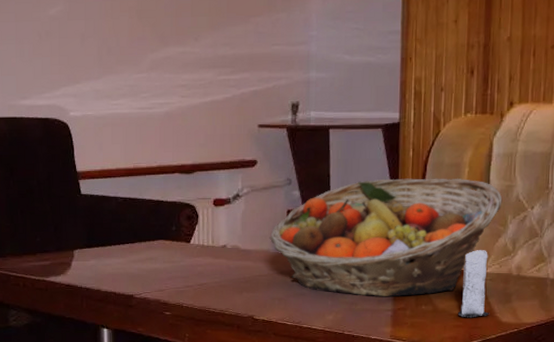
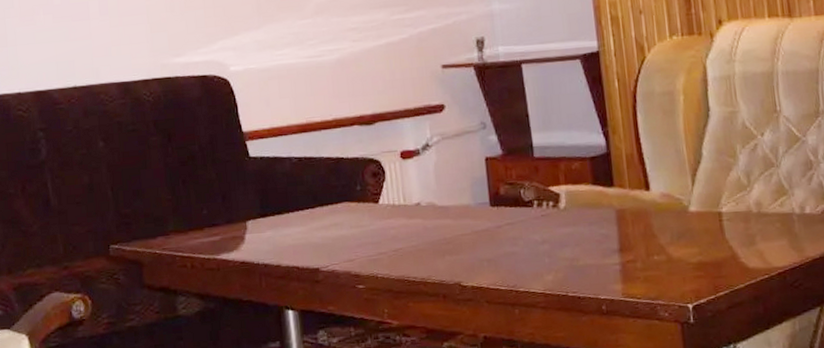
fruit basket: present [269,178,503,297] -> none [468,108,728,250]
candle: present [457,250,490,318] -> none [694,186,734,266]

